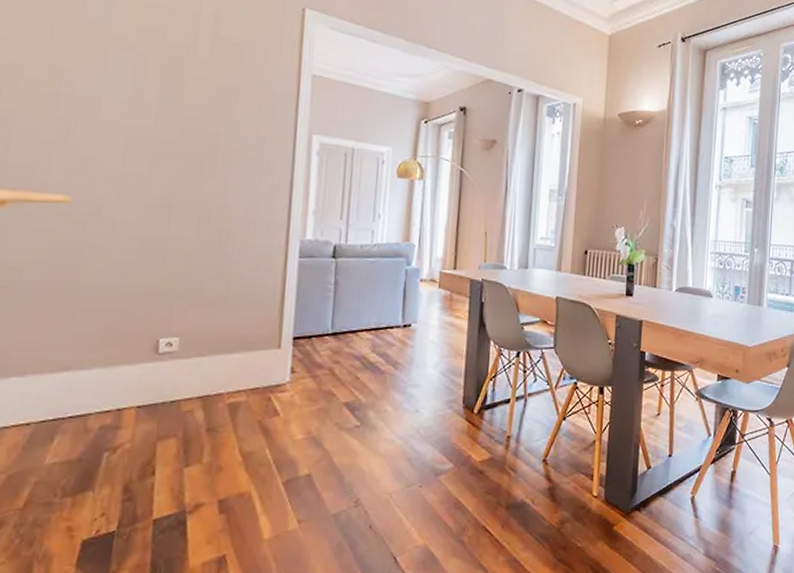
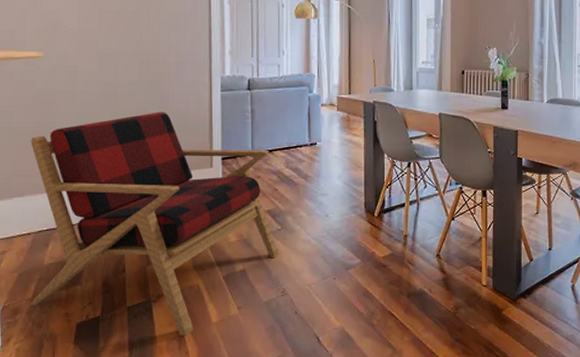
armchair: none [20,278,355,557] -> present [30,112,279,337]

